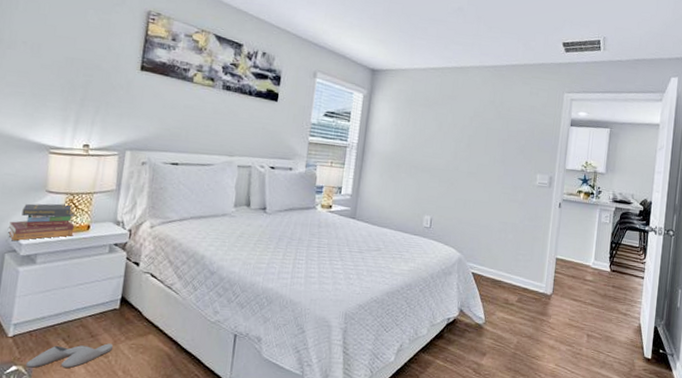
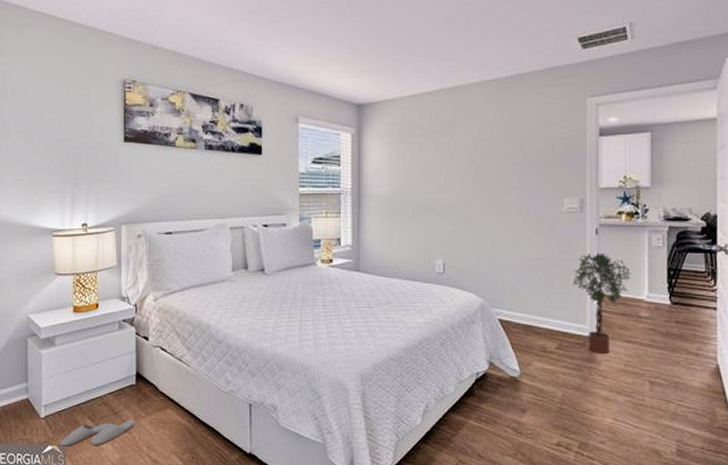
books: present [8,203,75,241] -> none [27,285,85,324]
potted tree: none [536,223,583,309] -> present [573,252,631,354]

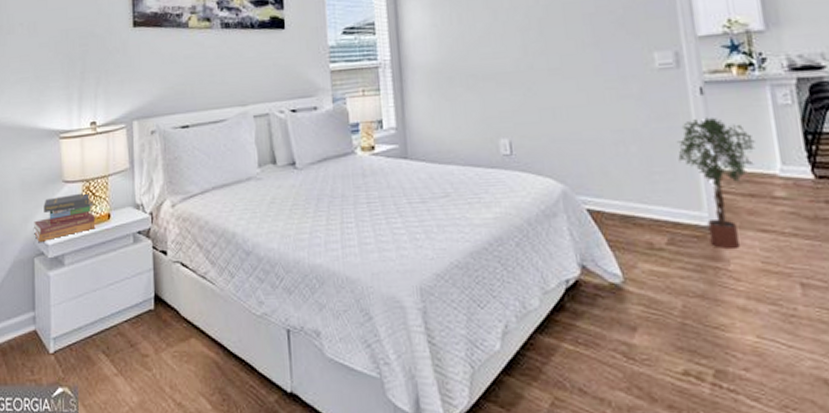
books: none [27,285,85,324] -> present [34,193,96,242]
slippers: present [60,420,134,447] -> none [71,353,154,389]

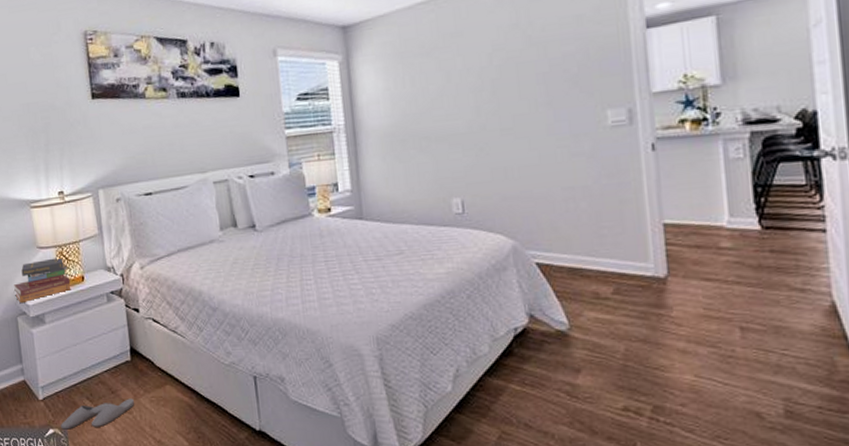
slippers: none [71,353,154,389] -> present [61,398,134,430]
potted tree: present [678,117,756,248] -> none [627,172,705,297]

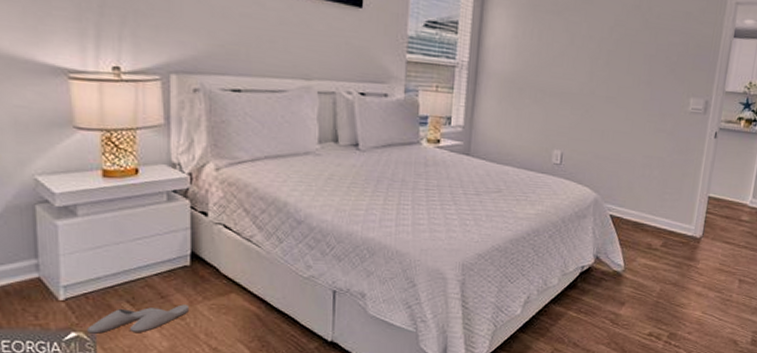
books: present [14,257,71,303] -> none [33,142,119,189]

